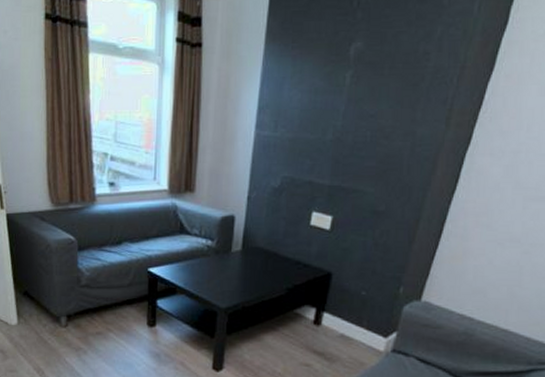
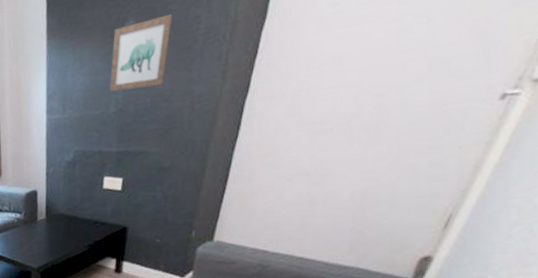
wall art: none [329,45,403,120] -> present [110,14,173,91]

